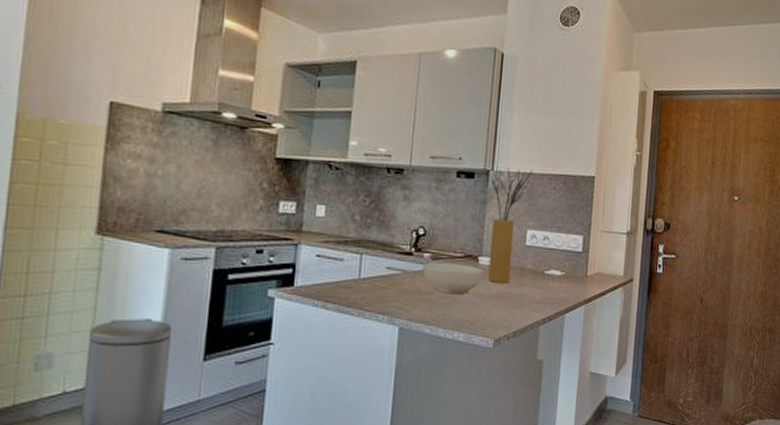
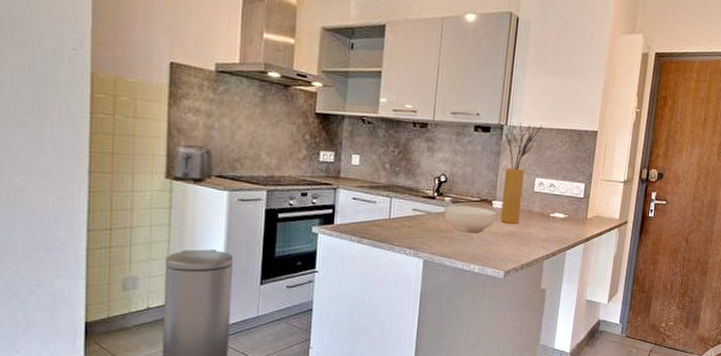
toaster: none [104,194,154,239] -> present [172,144,214,183]

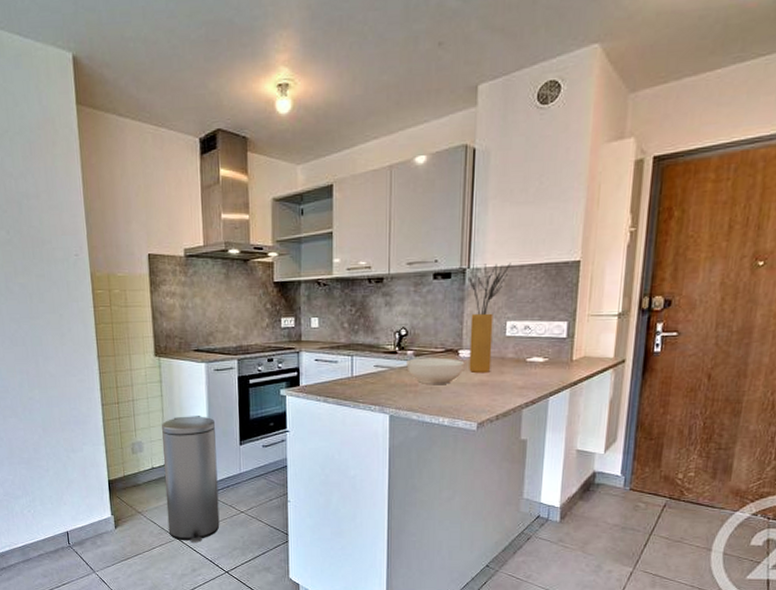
toaster: present [172,144,214,183] -> none [159,324,192,358]

